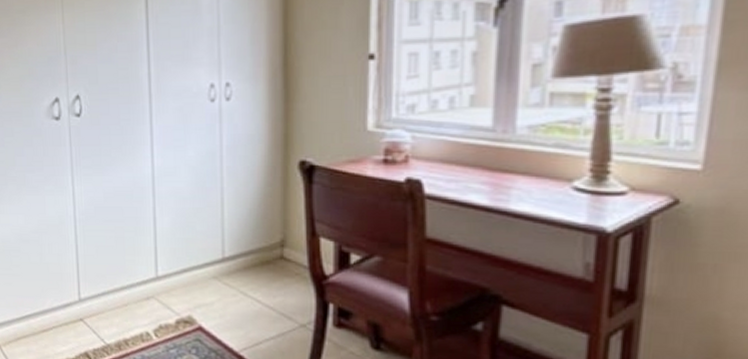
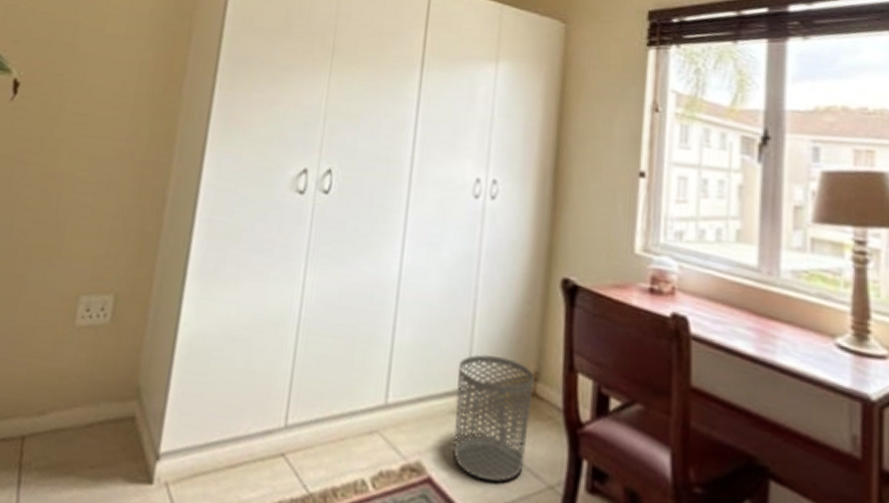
waste bin: none [213,231,281,325] -> present [453,354,534,482]

